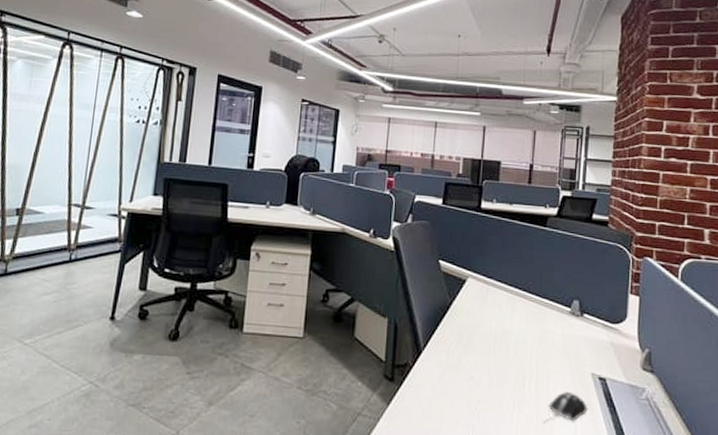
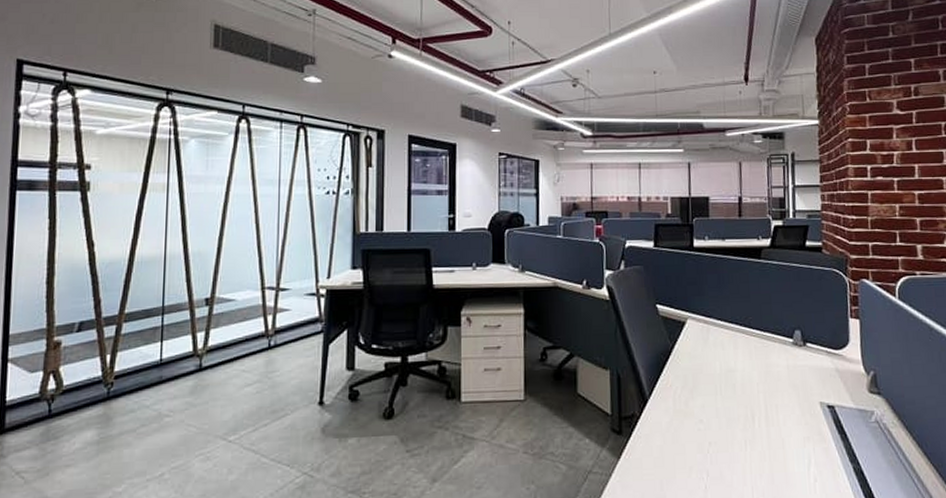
computer mouse: present [542,392,588,425] -> none [775,424,819,460]

